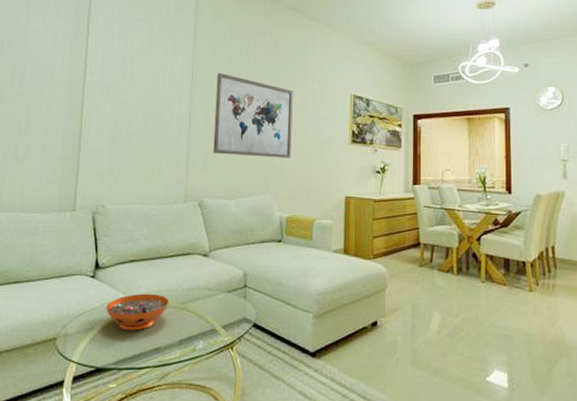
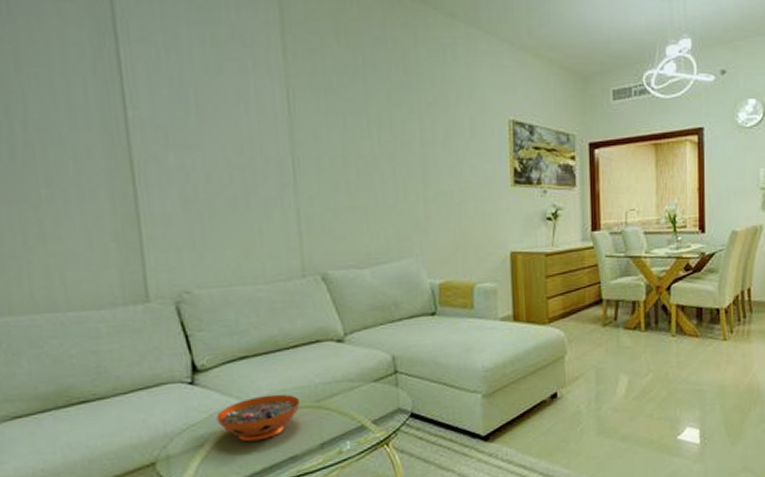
wall art: present [213,72,293,158] -> none [324,97,438,211]

